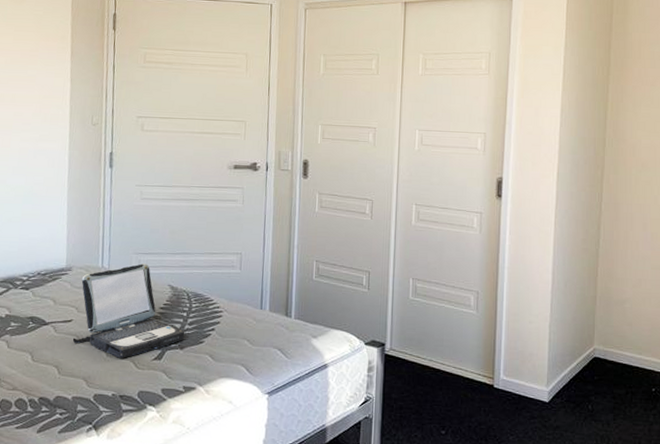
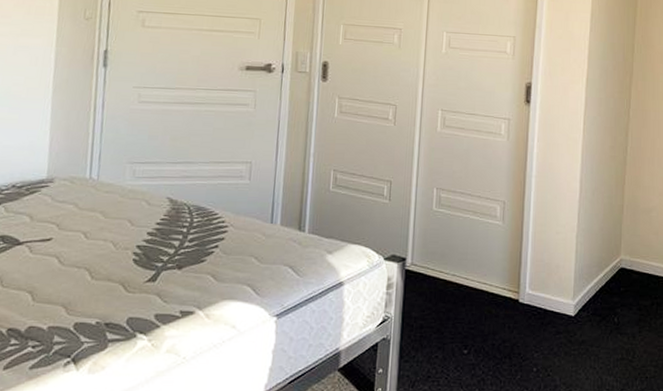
laptop: present [73,263,185,358] -> none [52,174,185,281]

